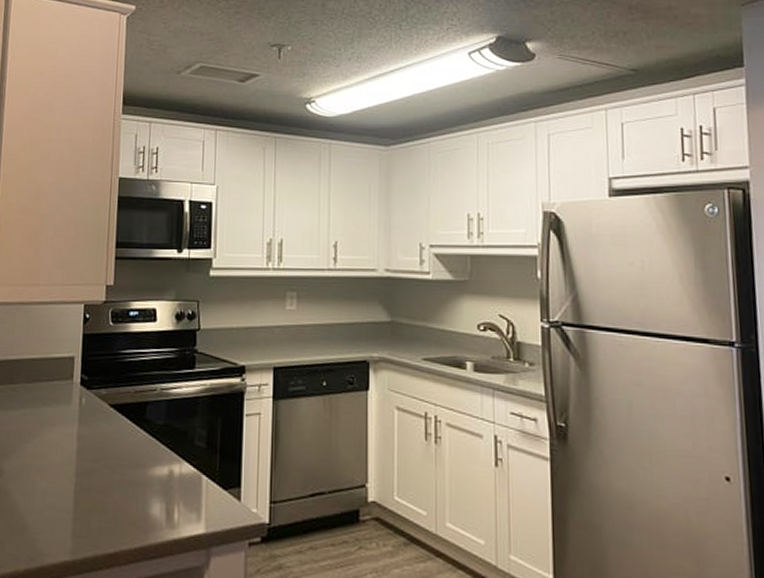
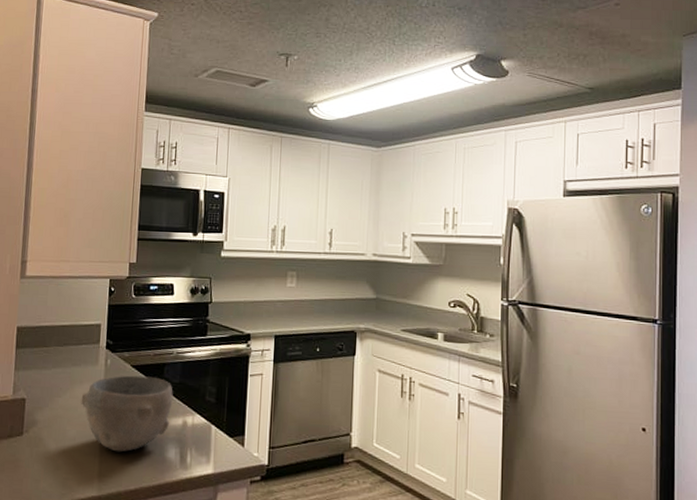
bowl: none [52,416,157,508] -> present [81,375,173,453]

